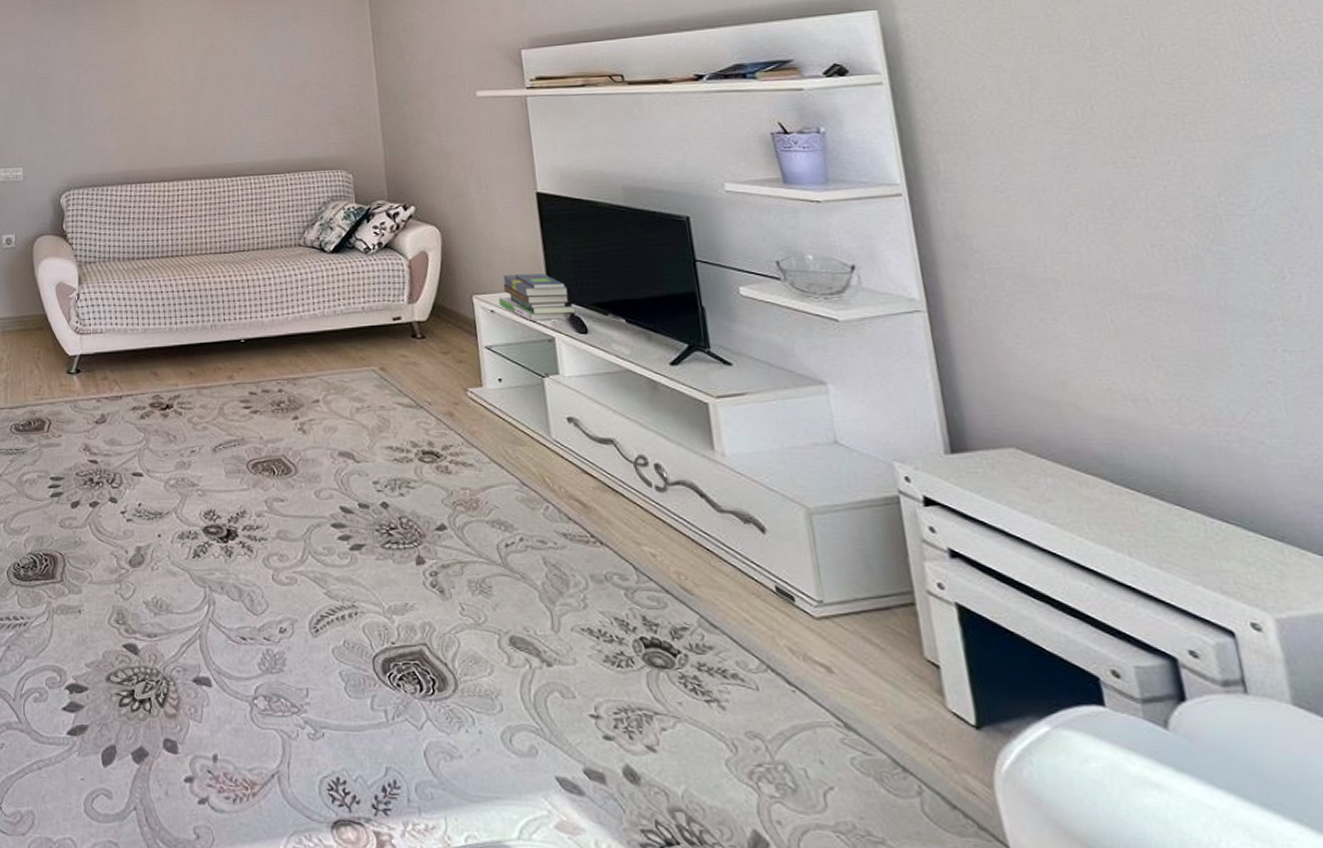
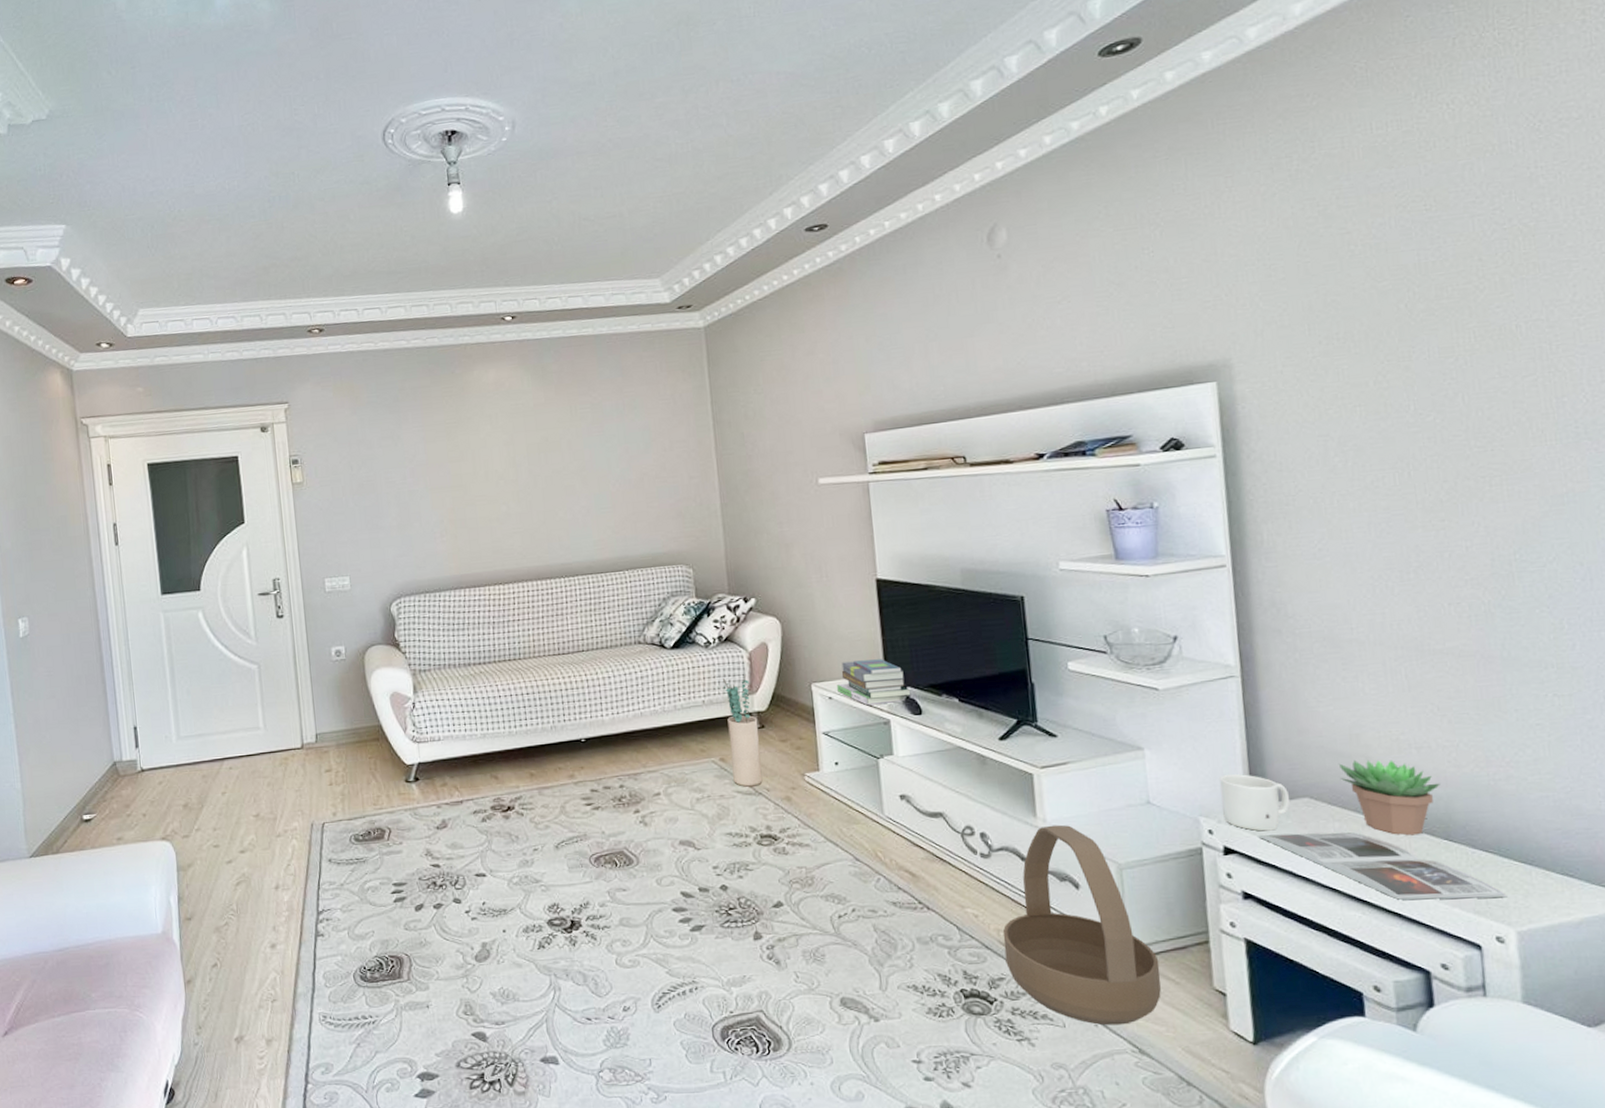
vase: none [383,282,424,399] -> present [723,674,763,787]
basket: none [683,460,865,693] -> present [1002,824,1161,1026]
mug: none [911,416,994,482] -> present [1218,773,1290,831]
magazine: none [961,485,1259,578] -> present [1258,832,1507,900]
succulent plant: none [1044,409,1164,498] -> present [1338,759,1440,836]

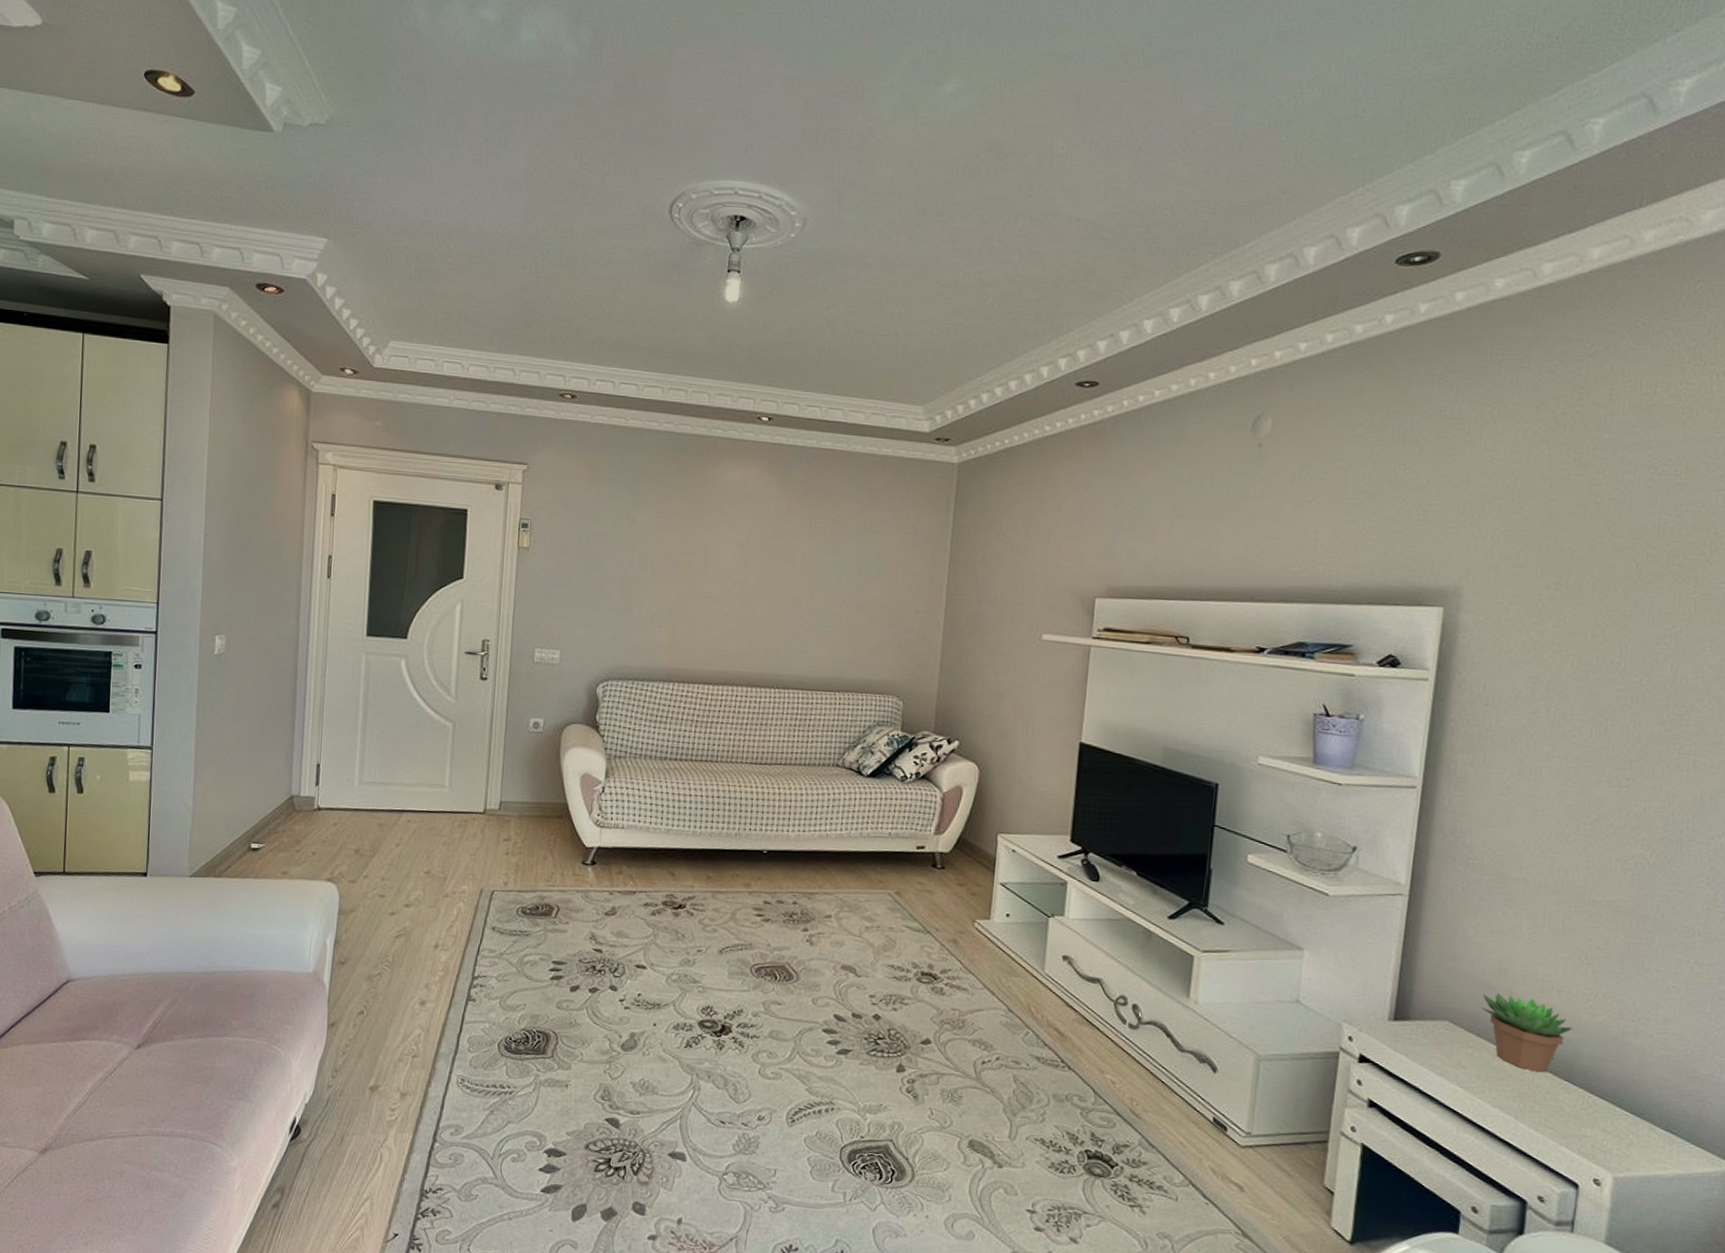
vase: present [723,674,763,787] -> none [905,814,940,924]
books: present [837,659,911,706] -> none [1022,818,1093,866]
basket: present [1002,824,1161,1026] -> none [1133,1007,1278,1207]
mug: present [1218,773,1290,831] -> none [1365,986,1431,1047]
magazine: present [1258,832,1507,900] -> none [1394,1048,1612,1144]

